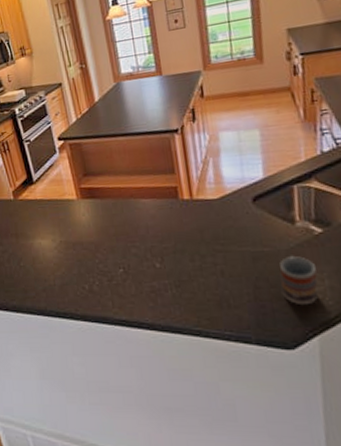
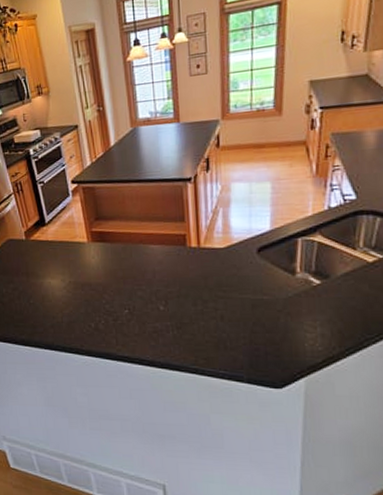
cup: present [280,256,319,306] -> none [275,305,311,350]

